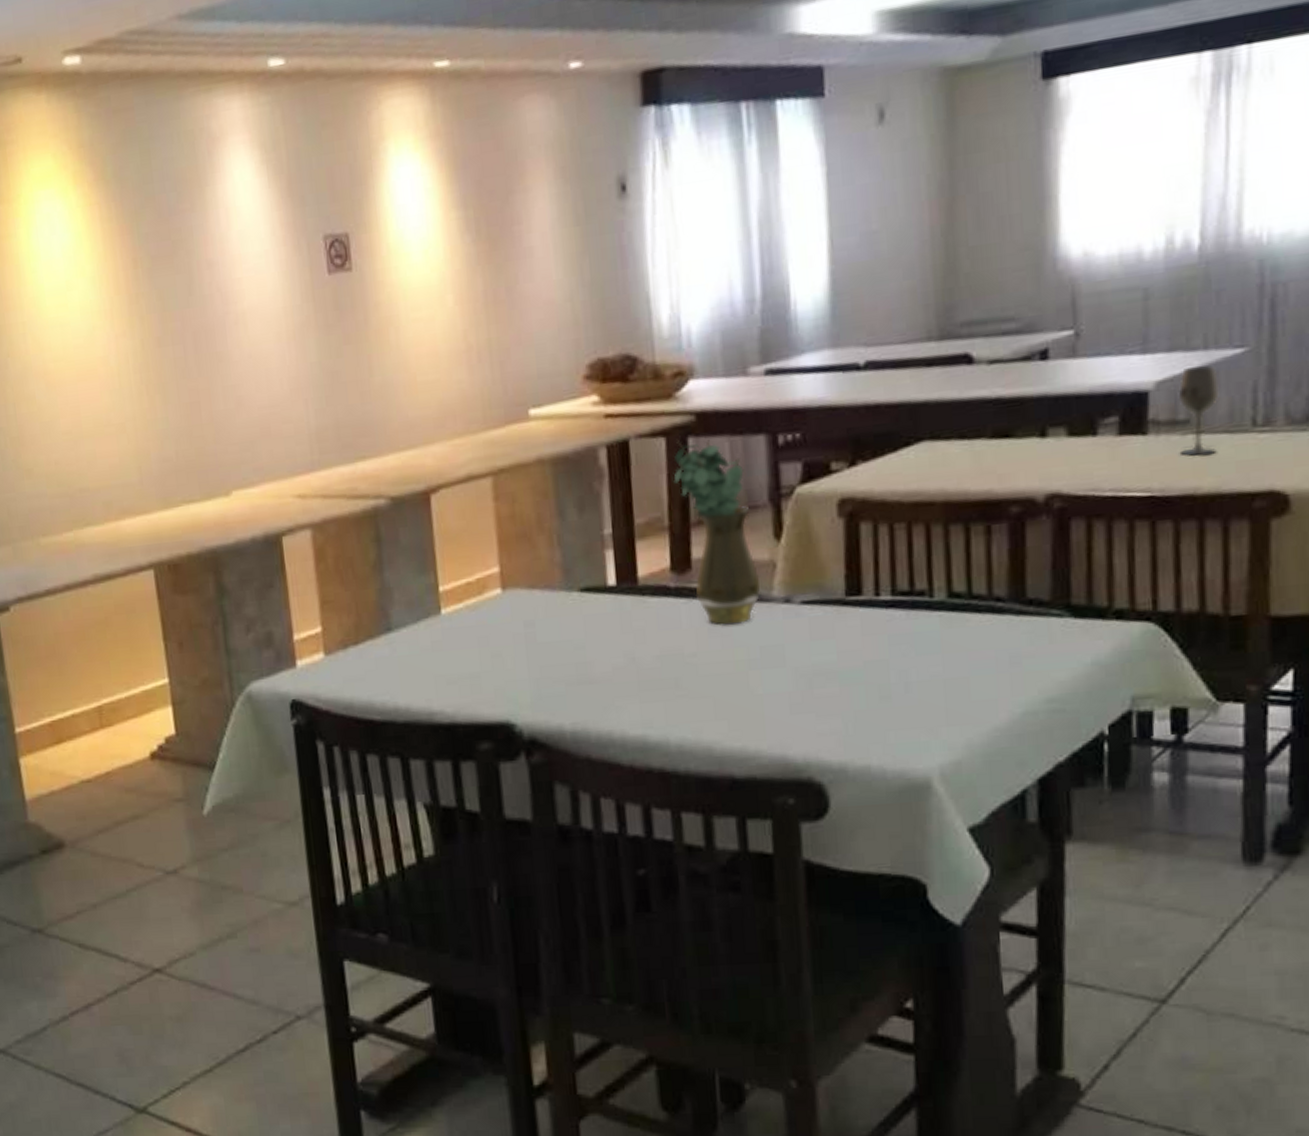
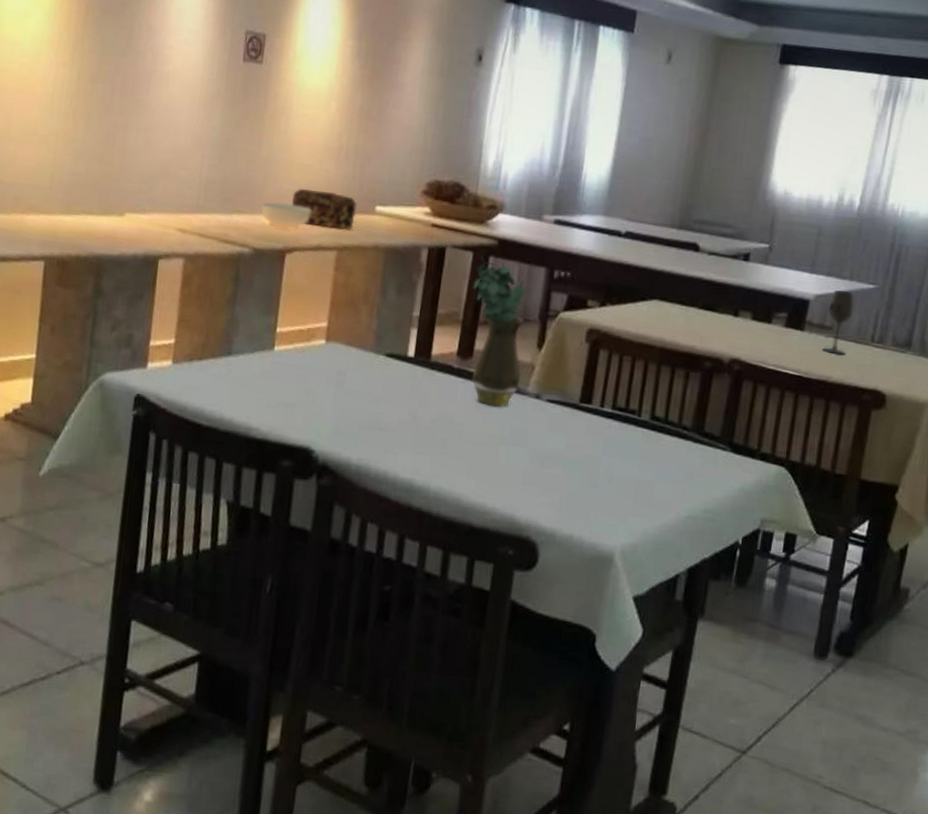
bowl: none [388,432,452,466] -> present [261,202,313,229]
bread loaf: none [422,406,506,455] -> present [292,188,358,229]

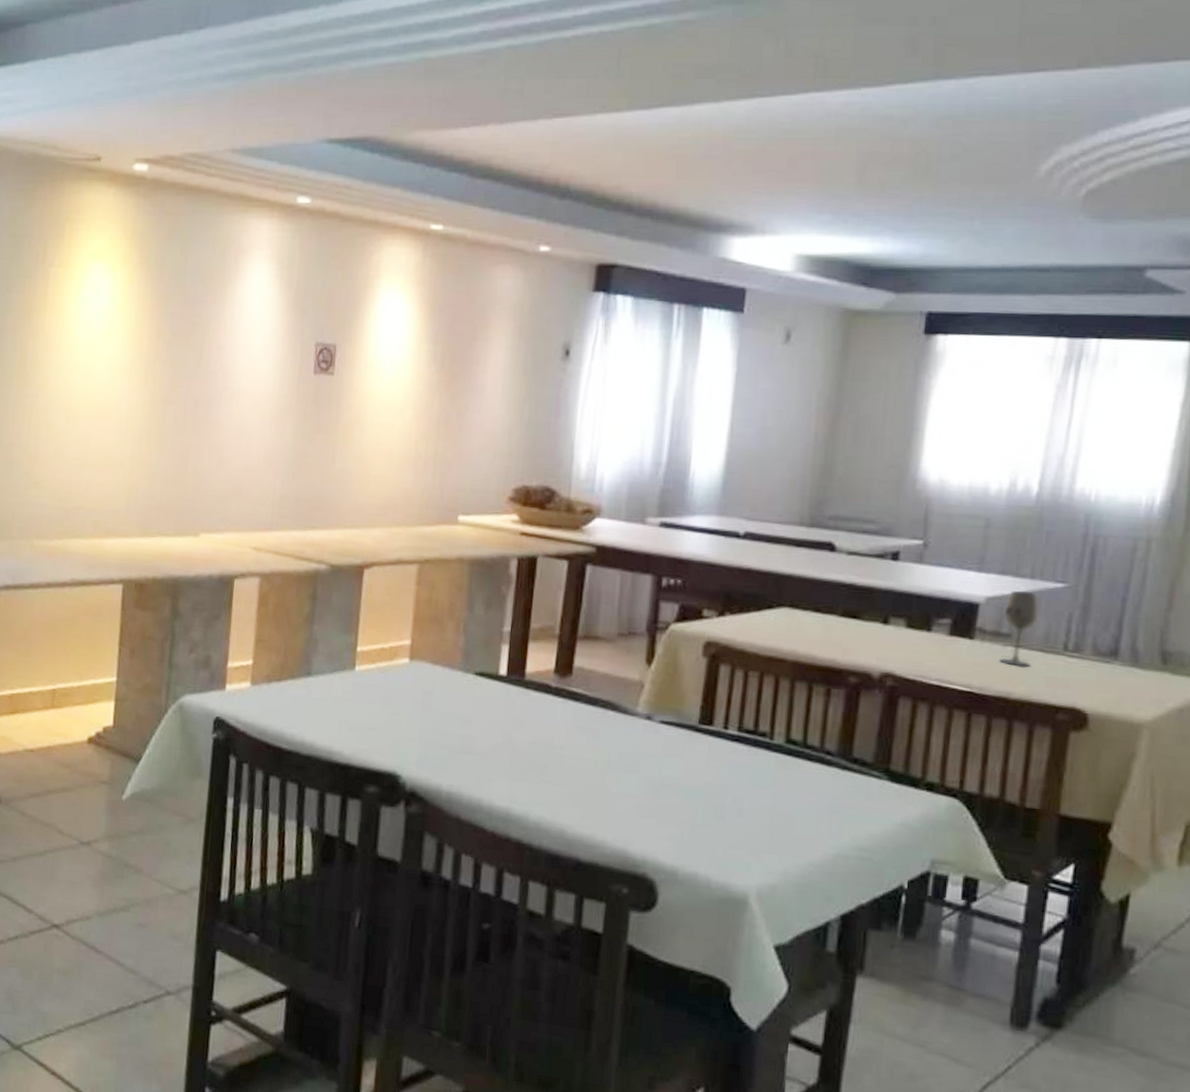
bowl: present [261,202,313,229] -> none [336,516,391,544]
bread loaf: present [292,188,358,229] -> none [369,500,439,541]
vase: present [471,255,525,407] -> none [569,564,630,729]

